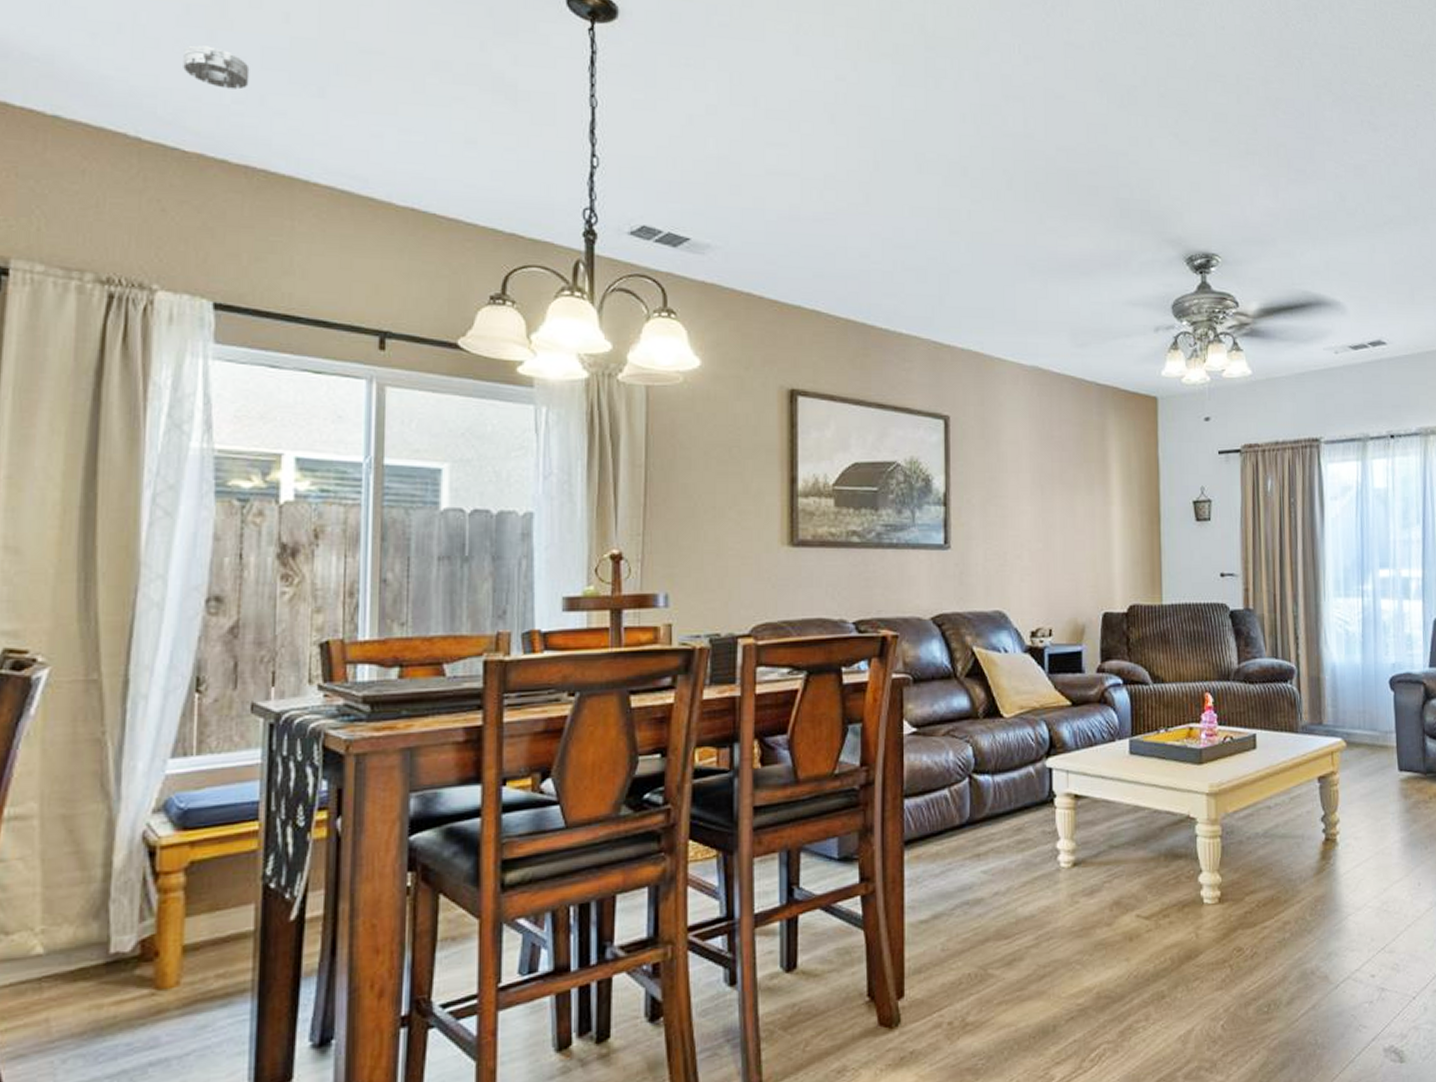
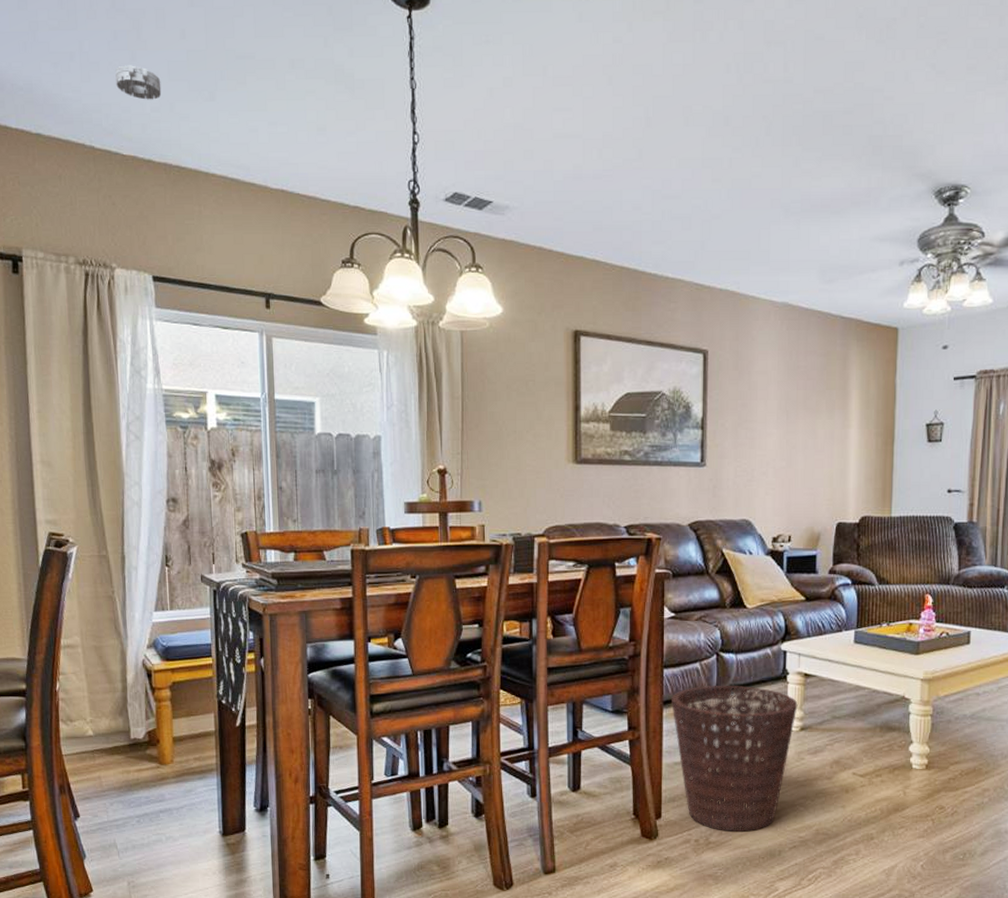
basket: none [913,815,1068,1006] -> present [670,685,798,832]

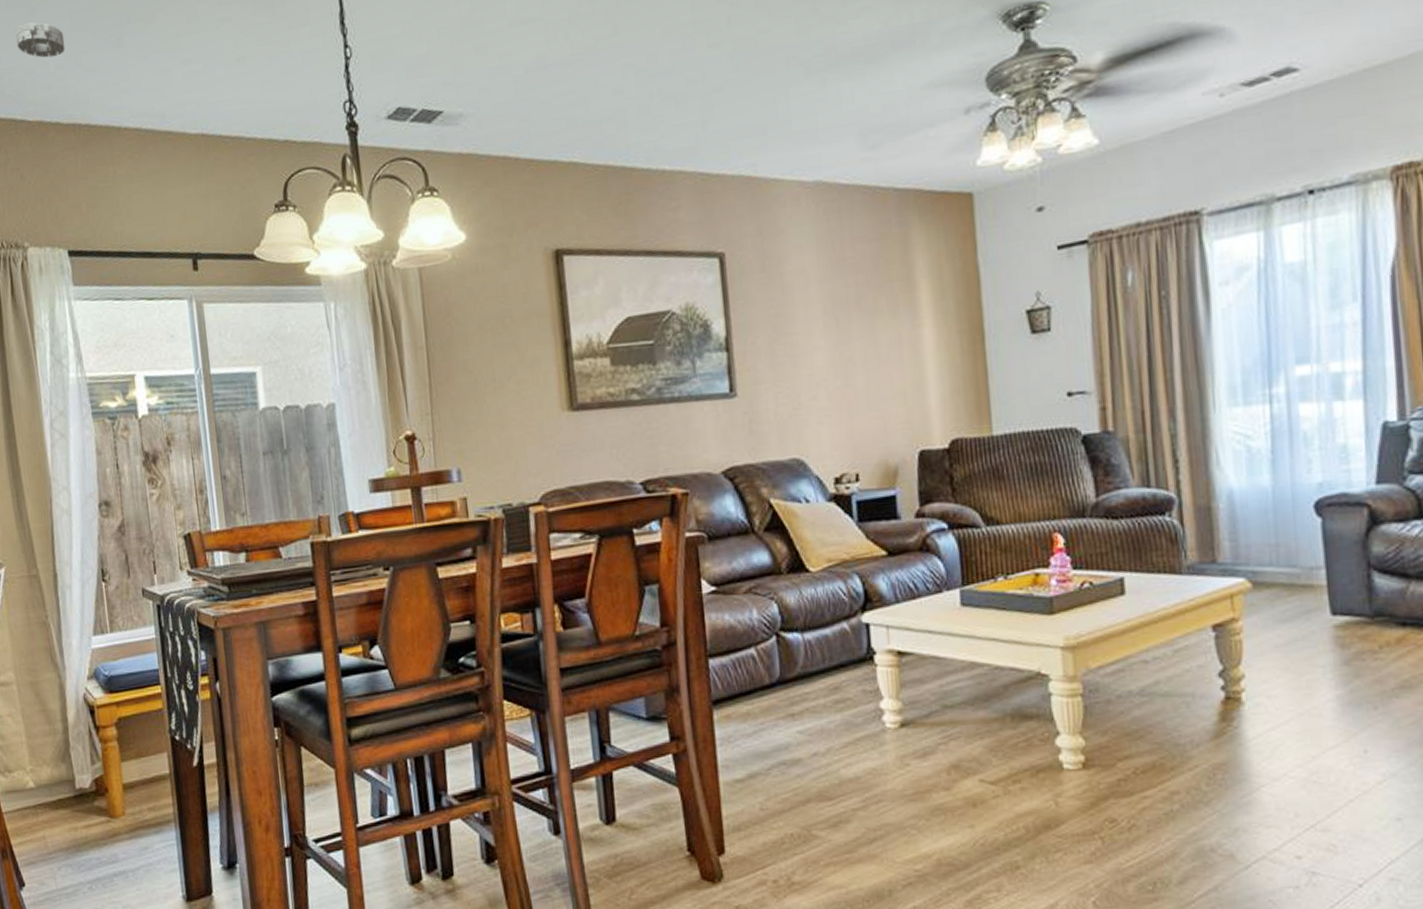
basket: present [670,685,798,832] -> none [721,673,893,867]

